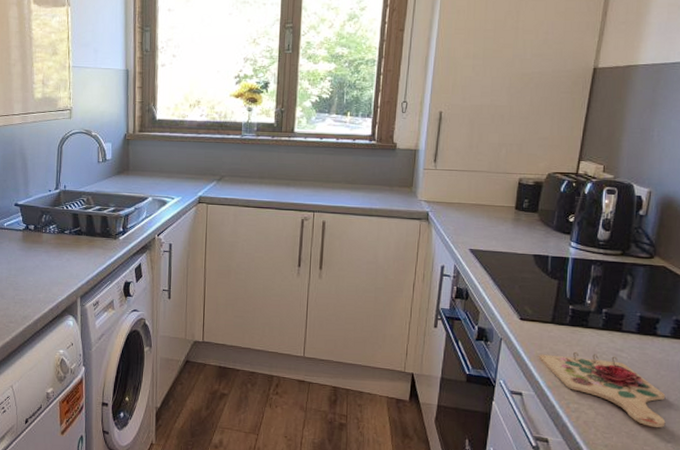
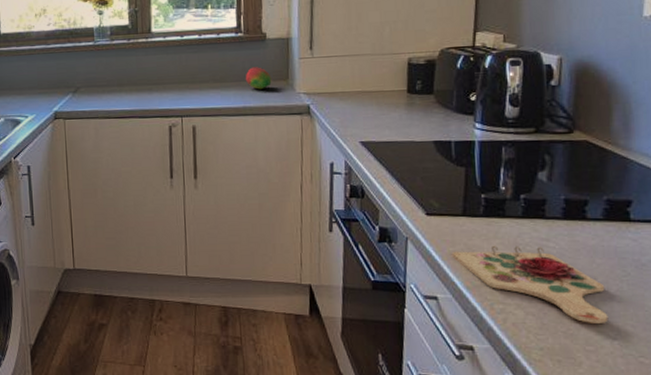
fruit: none [375,173,398,194] -> present [246,67,272,90]

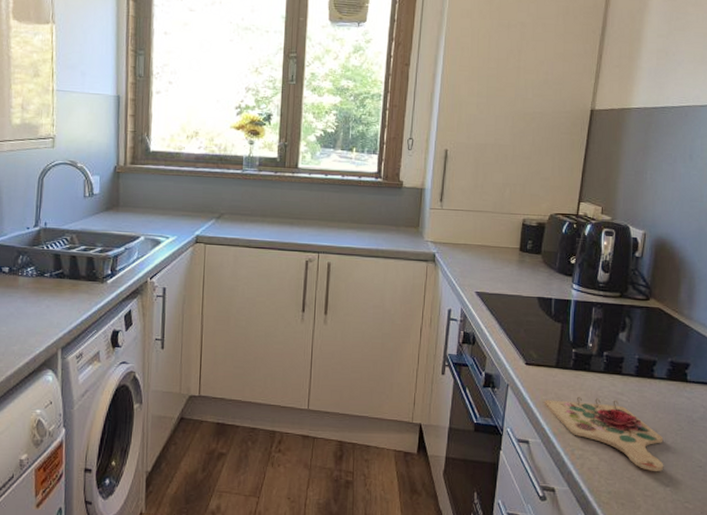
fruit: present [246,67,272,90] -> none [381,212,404,234]

